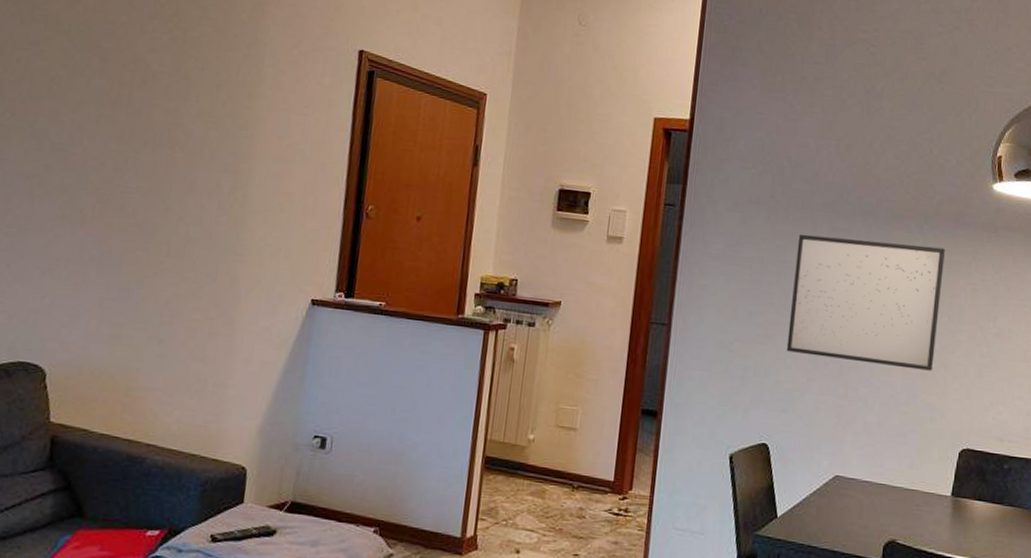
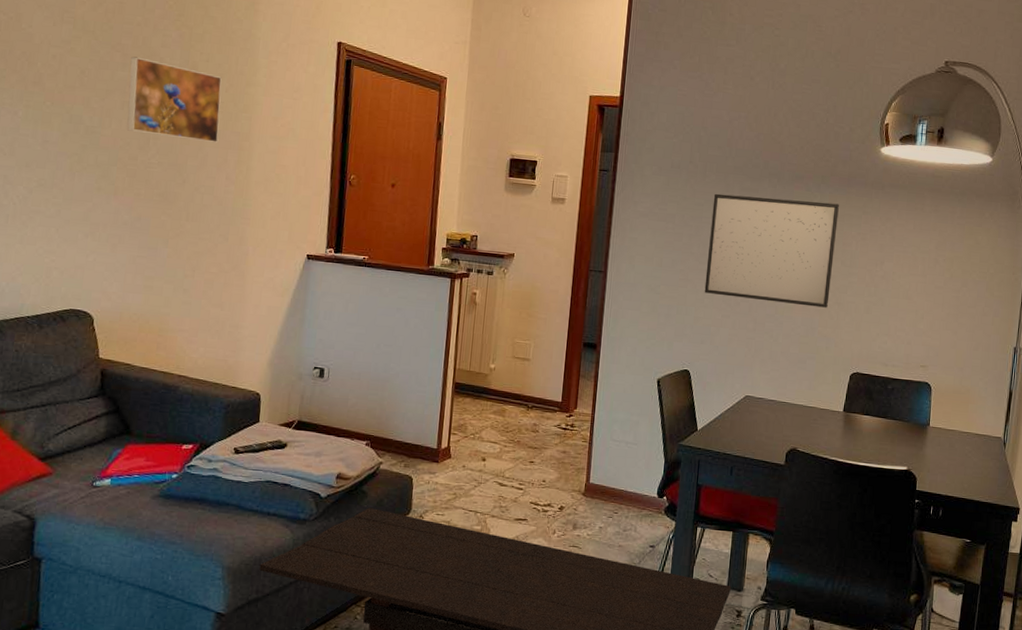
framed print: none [101,62,219,166] -> present [126,56,222,144]

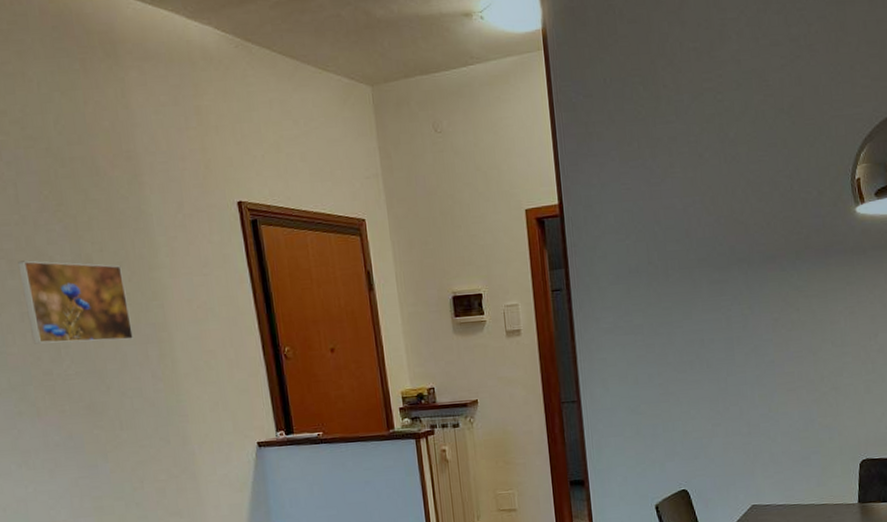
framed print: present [704,193,839,308] -> none [681,279,825,404]

